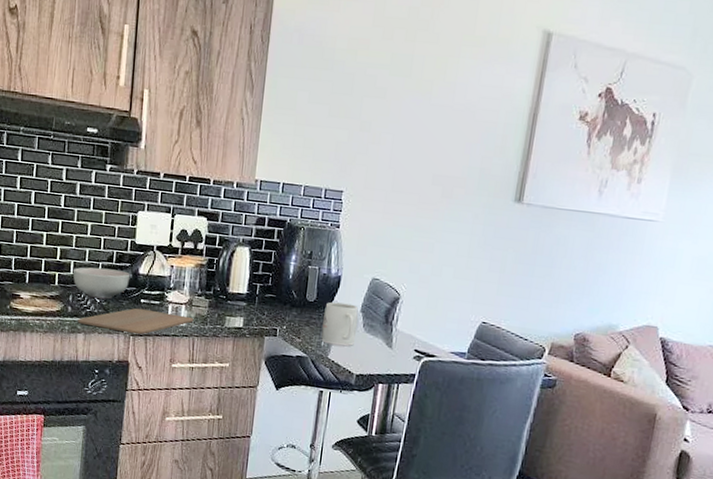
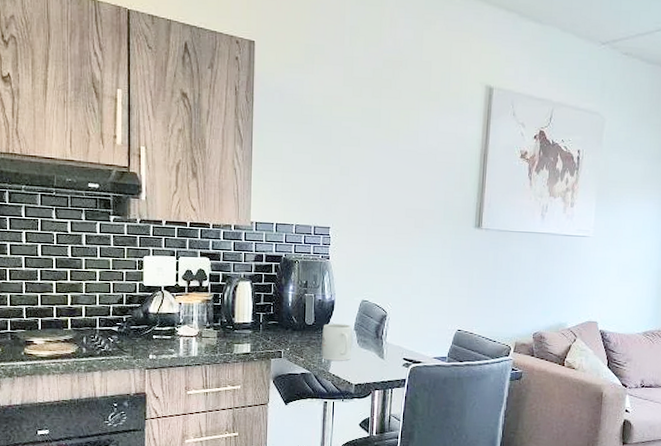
bowl: present [72,267,131,300] -> none [85,310,141,339]
chopping board: present [77,308,194,335] -> none [93,343,205,368]

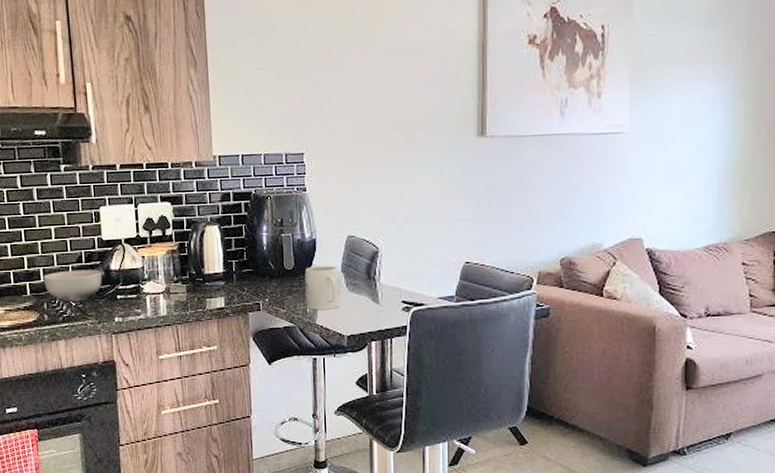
bowl: none [85,310,141,339] -> present [43,269,103,303]

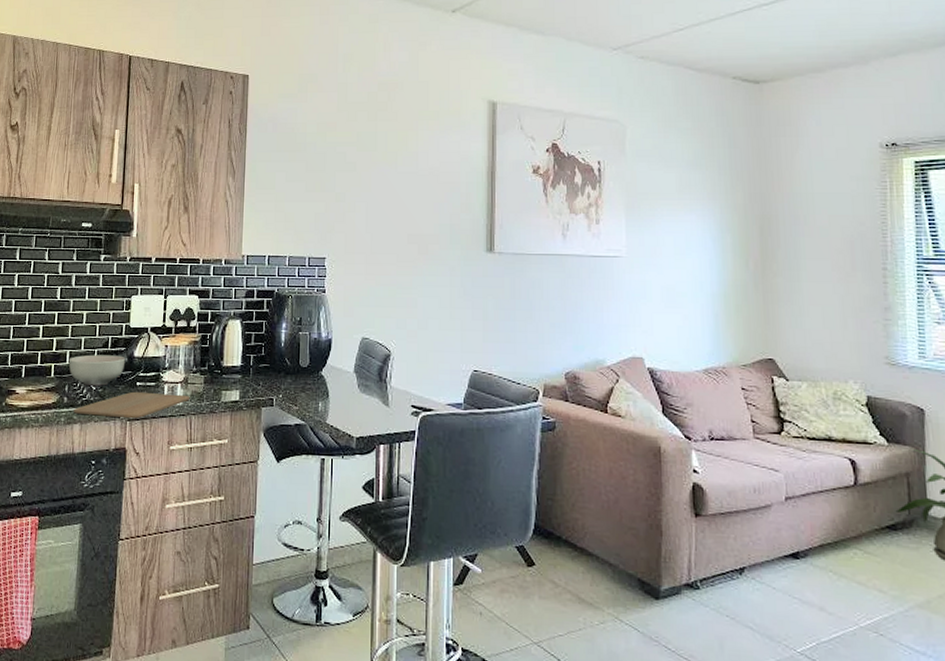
chopping board: none [56,304,174,332] -> present [73,391,190,419]
mug: present [304,266,341,310] -> none [317,365,353,410]

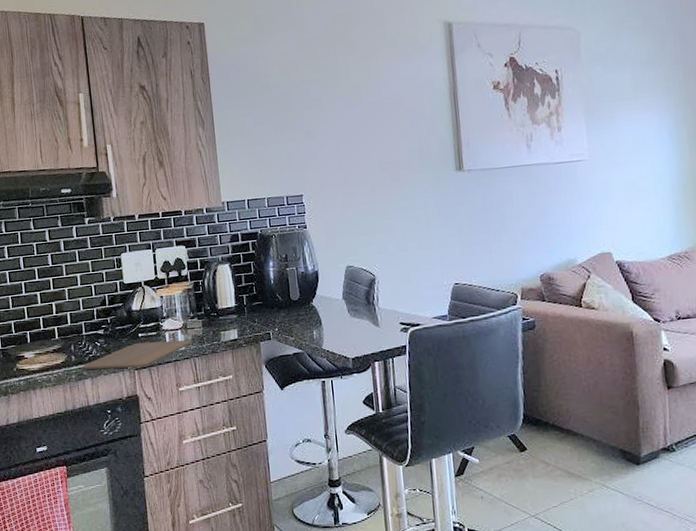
bowl: present [68,354,126,387] -> none [70,311,125,344]

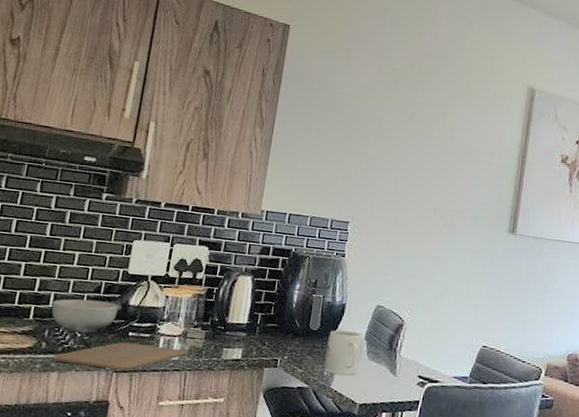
bowl: none [70,311,125,344] -> present [51,299,120,334]
mug: none [309,294,344,336] -> present [324,330,363,376]

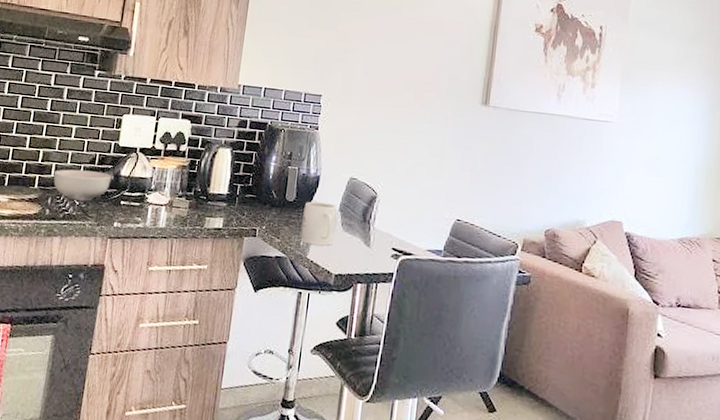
chopping board: present [52,341,188,371] -> none [54,210,174,237]

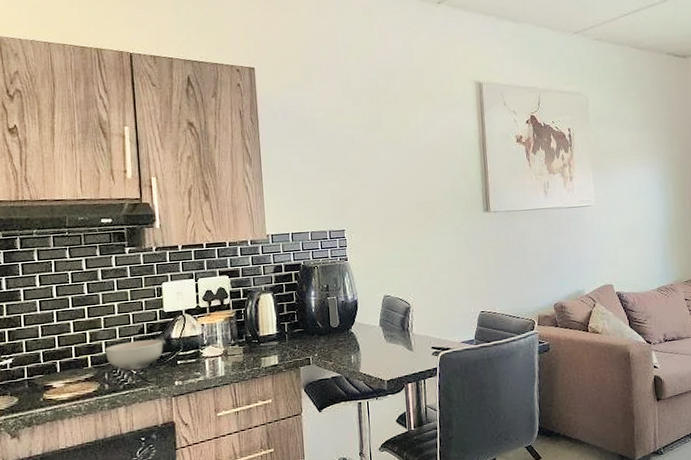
mug: present [300,201,337,246] -> none [348,321,380,361]

